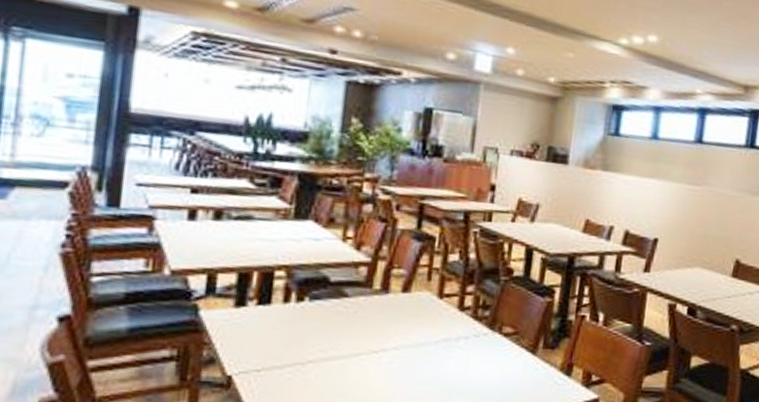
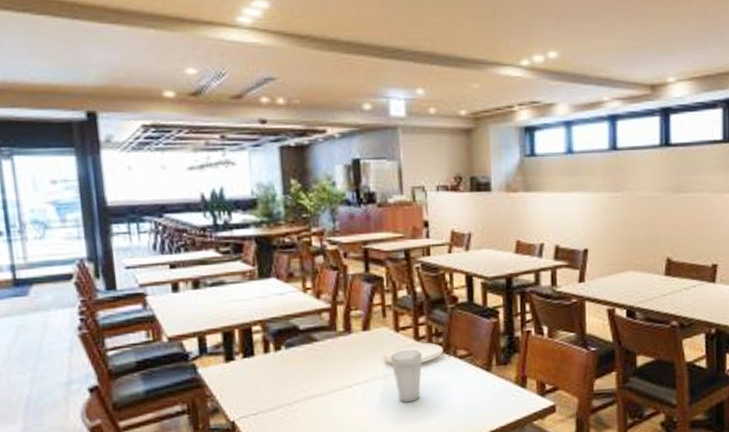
plate: none [420,312,489,336] -> present [384,342,444,363]
cup: none [427,319,464,377] -> present [390,350,422,402]

